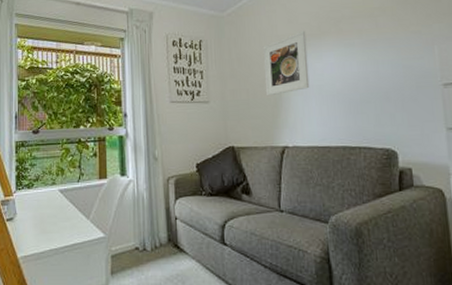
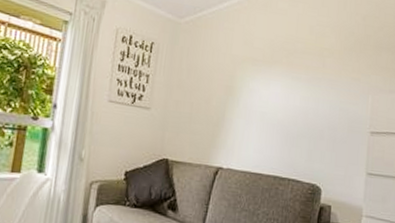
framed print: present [263,30,310,97] -> none [209,55,259,114]

